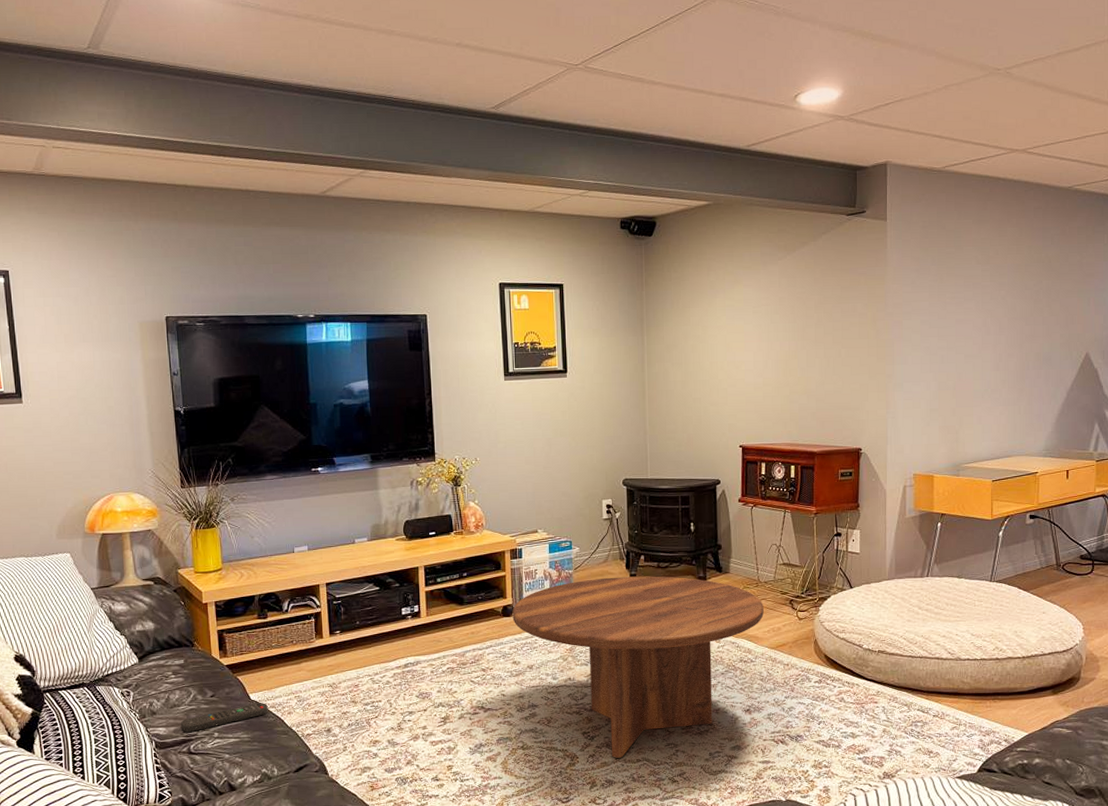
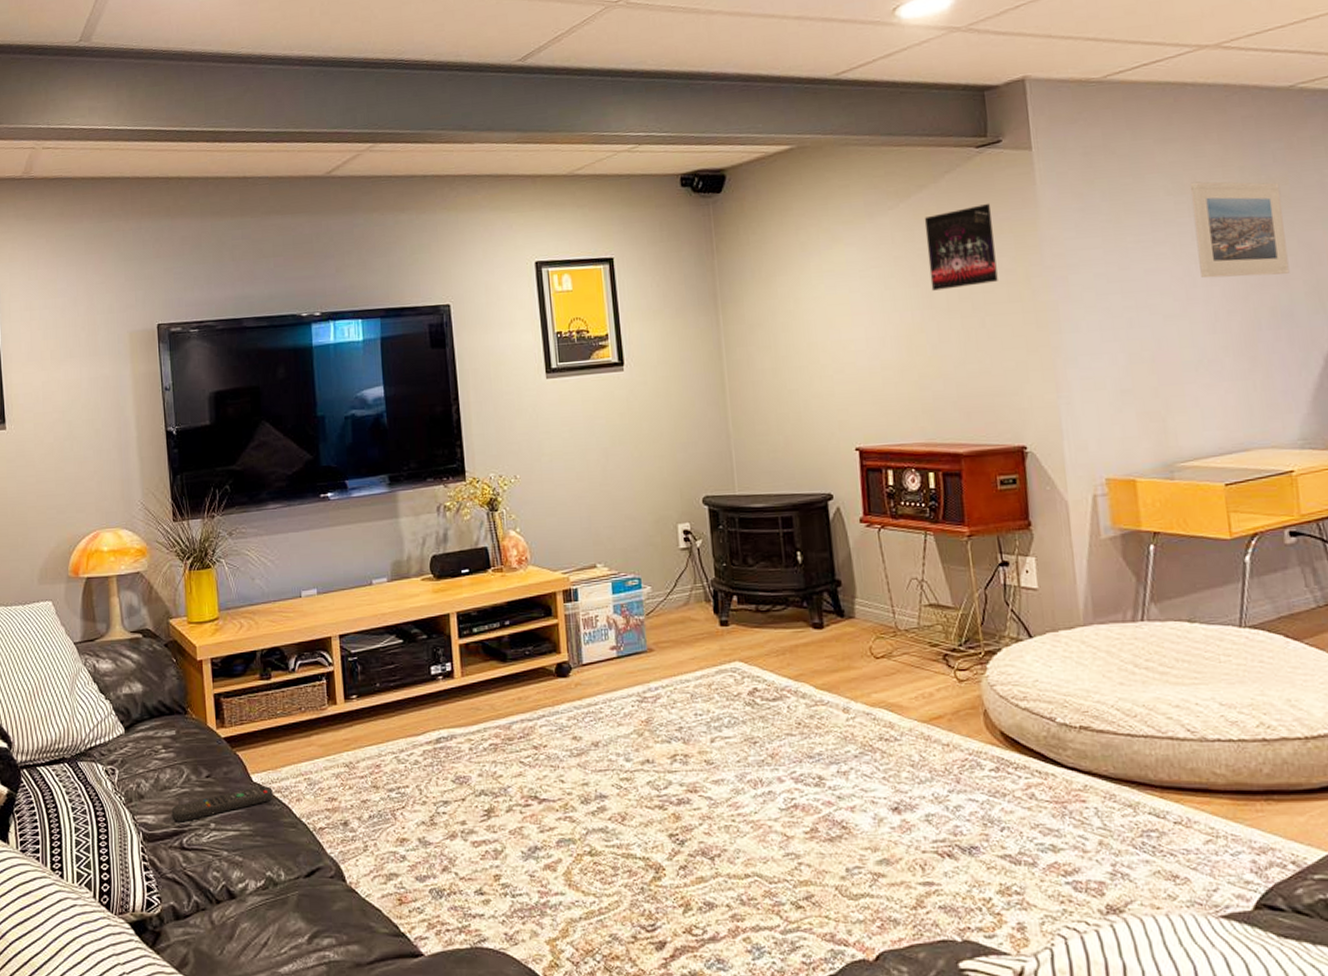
coffee table: present [512,576,764,758] -> none [569,623,908,871]
album cover: none [804,260,853,326] -> present [924,203,998,291]
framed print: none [993,255,1053,329] -> present [1191,181,1290,279]

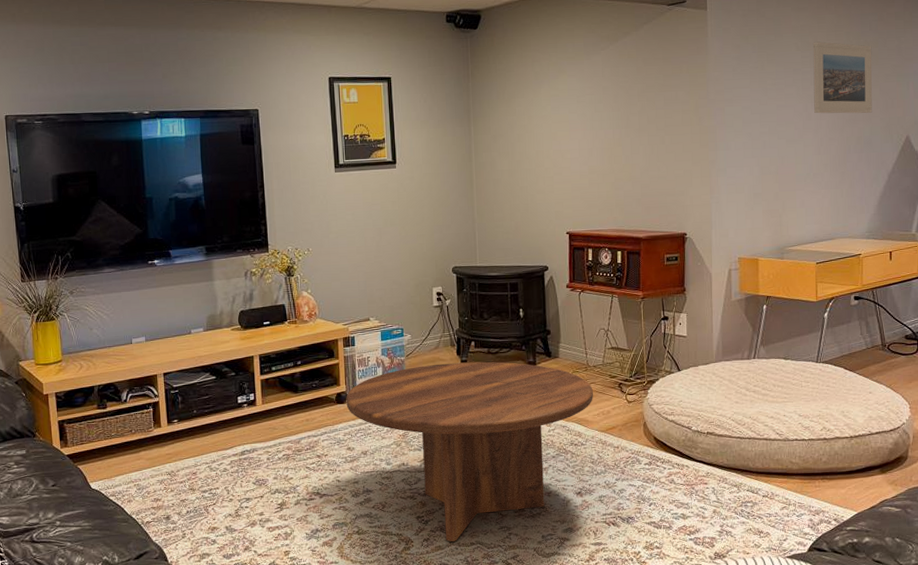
remote control: present [171,785,273,823] -> none [23,490,108,522]
coffee table: none [569,623,908,871] -> present [346,361,593,542]
album cover: present [924,203,998,291] -> none [626,49,676,115]

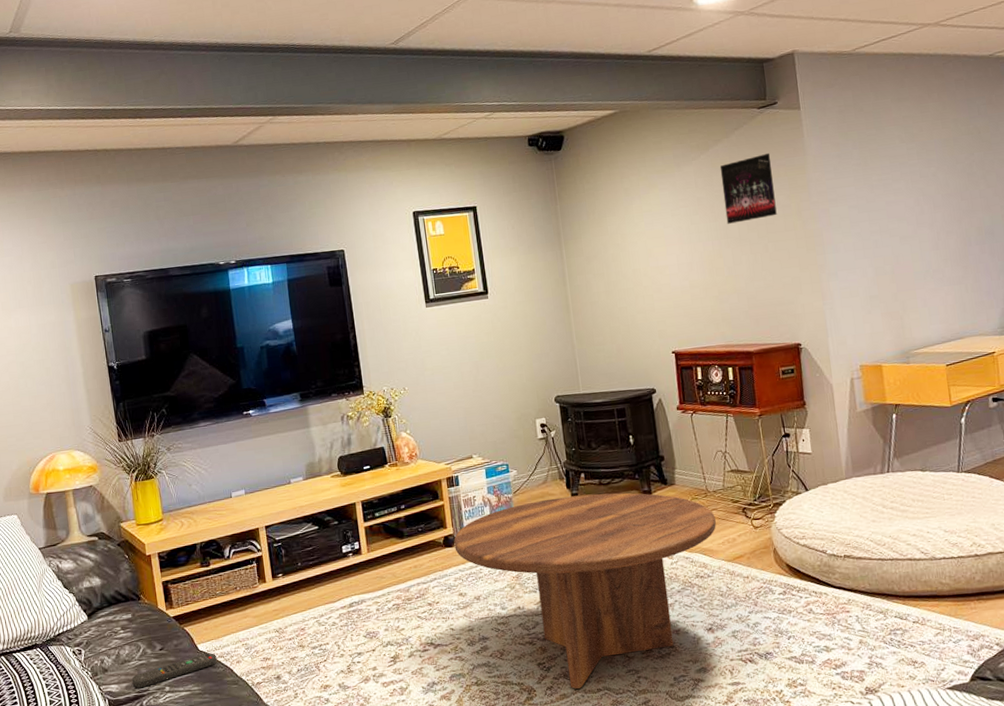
remote control: none [23,490,108,522] -> present [131,652,217,689]
album cover: none [626,49,676,115] -> present [719,152,777,224]
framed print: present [813,41,872,114] -> none [918,131,991,207]

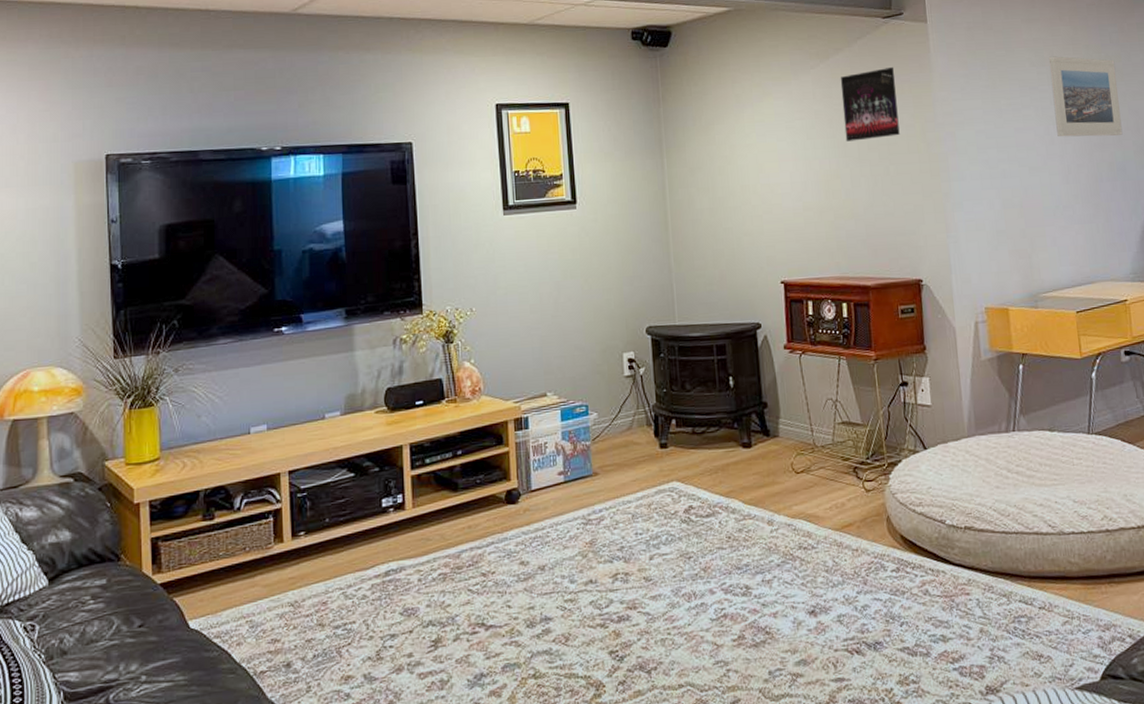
remote control: present [131,652,217,689] -> none [98,630,211,678]
coffee table: present [454,493,716,689] -> none [518,444,824,684]
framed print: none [918,131,991,207] -> present [1049,56,1123,137]

